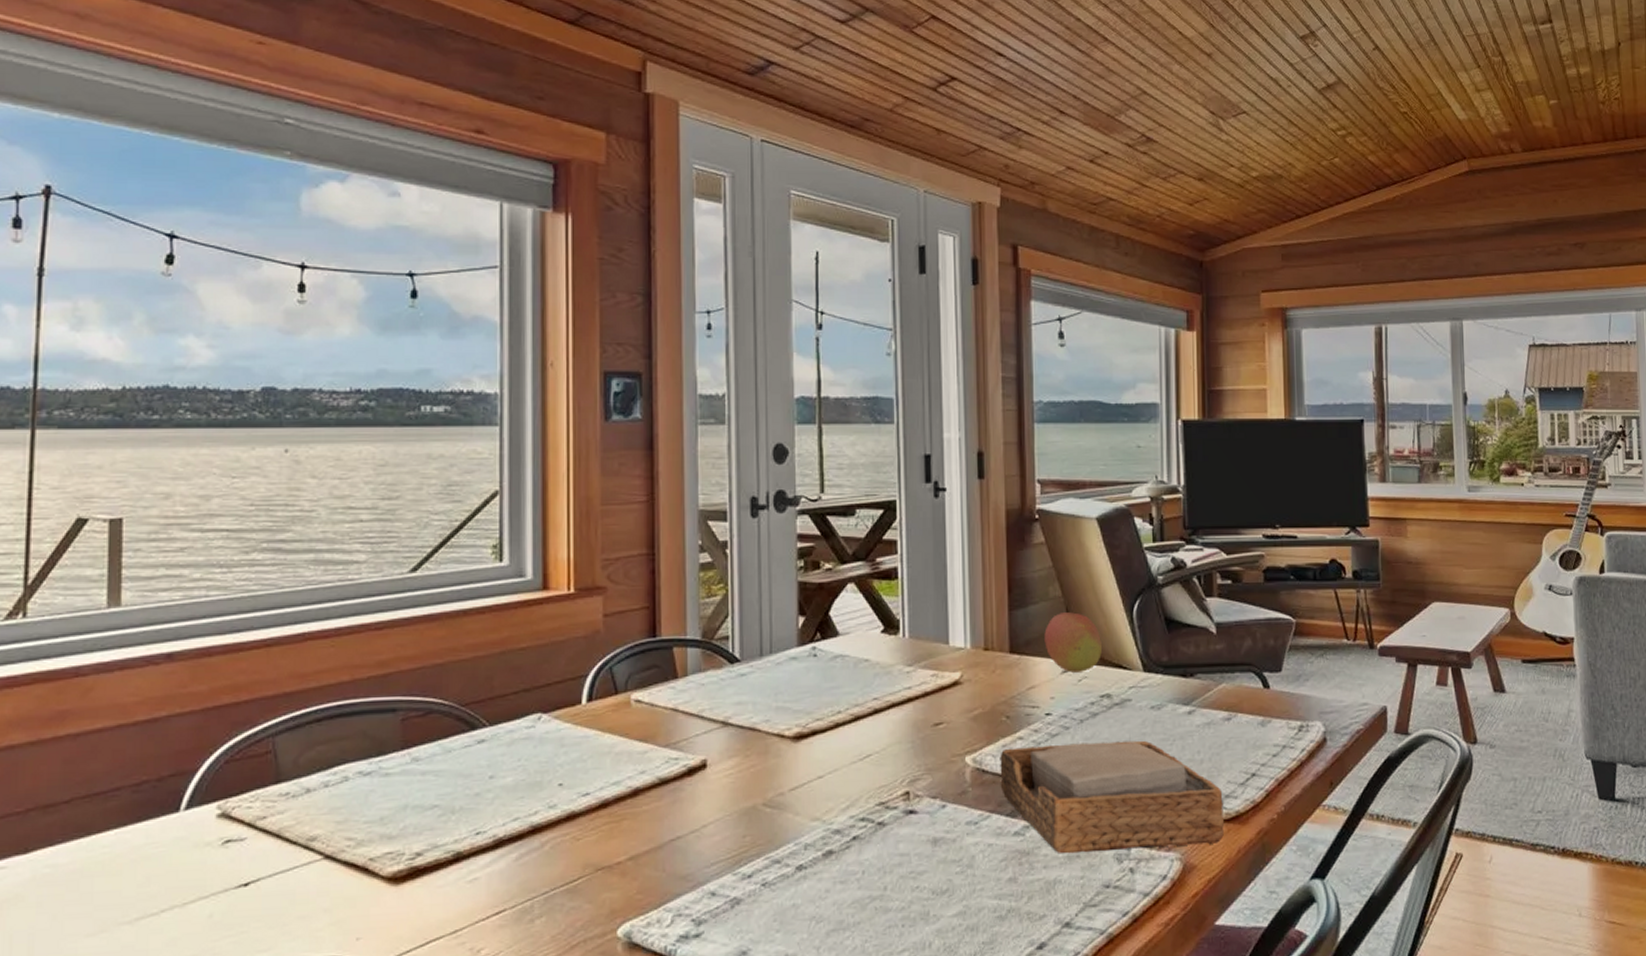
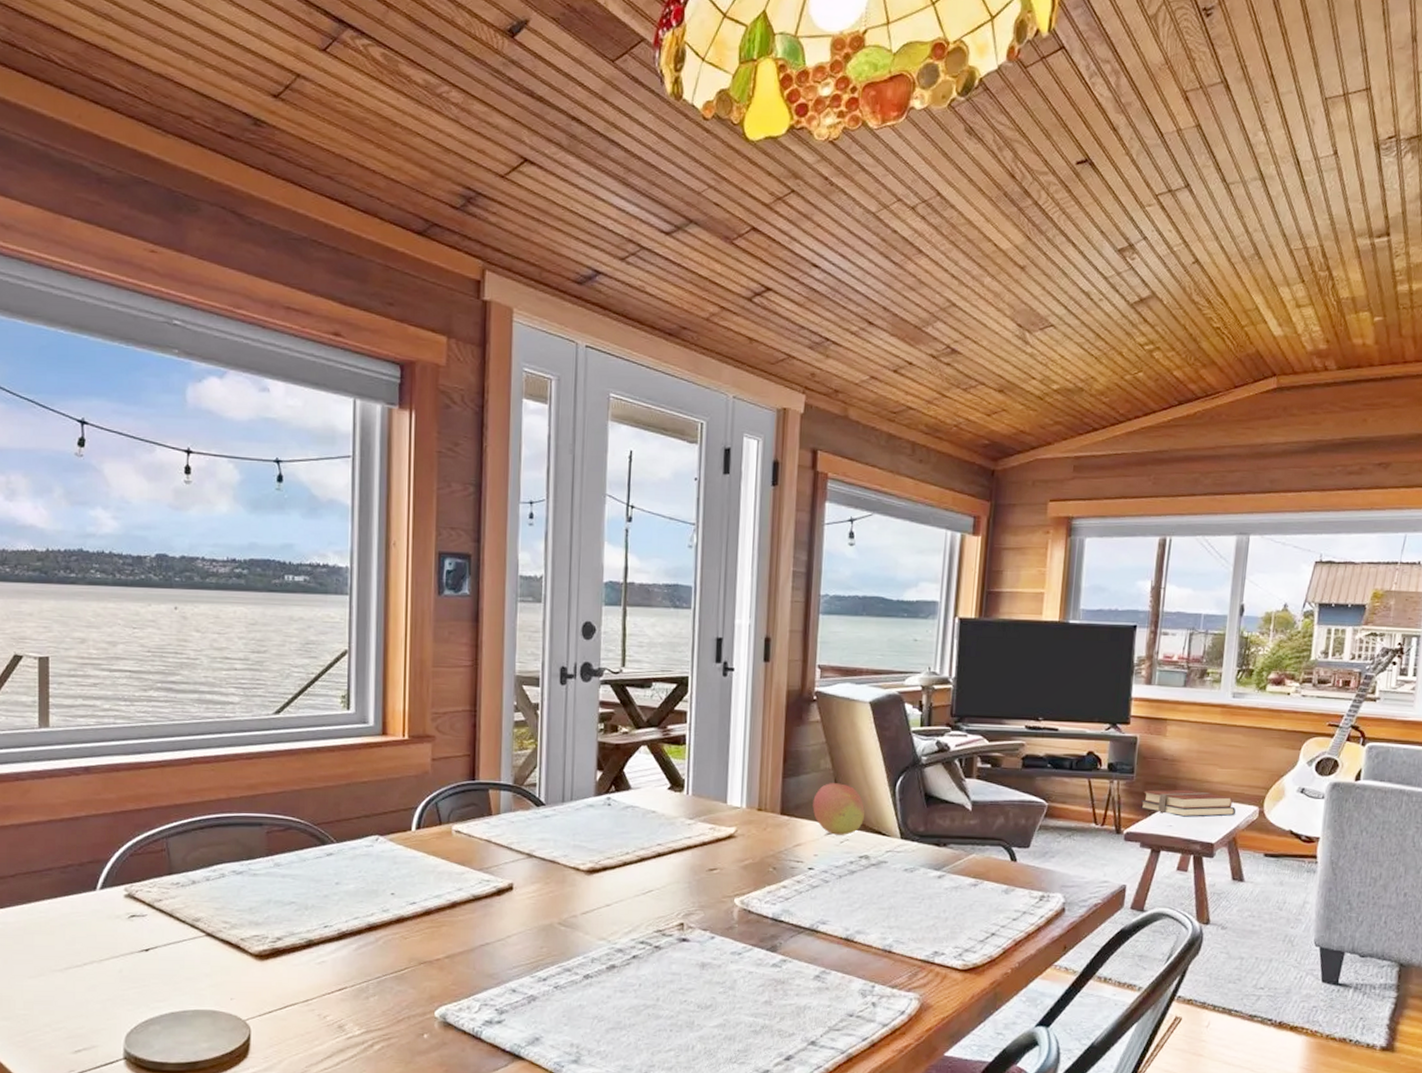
napkin holder: present [1000,740,1225,854] -> none [763,894,963,989]
books: none [1390,594,1487,625] -> present [1140,789,1236,817]

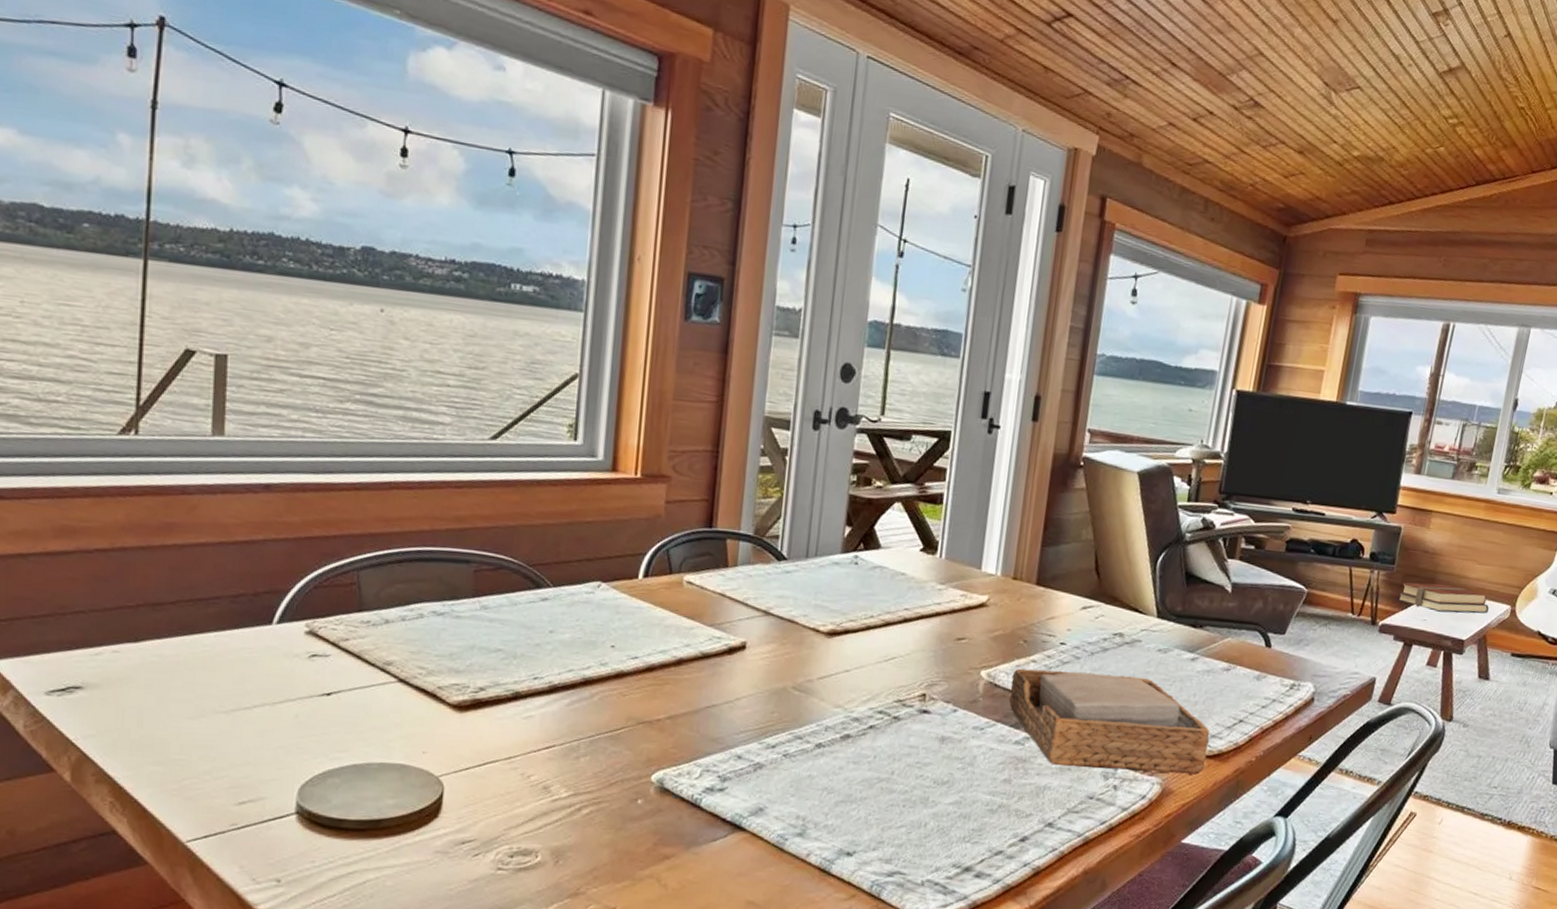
napkin holder: none [763,894,963,989] -> present [1009,668,1210,775]
fruit: present [813,783,865,835] -> none [1070,555,1124,611]

